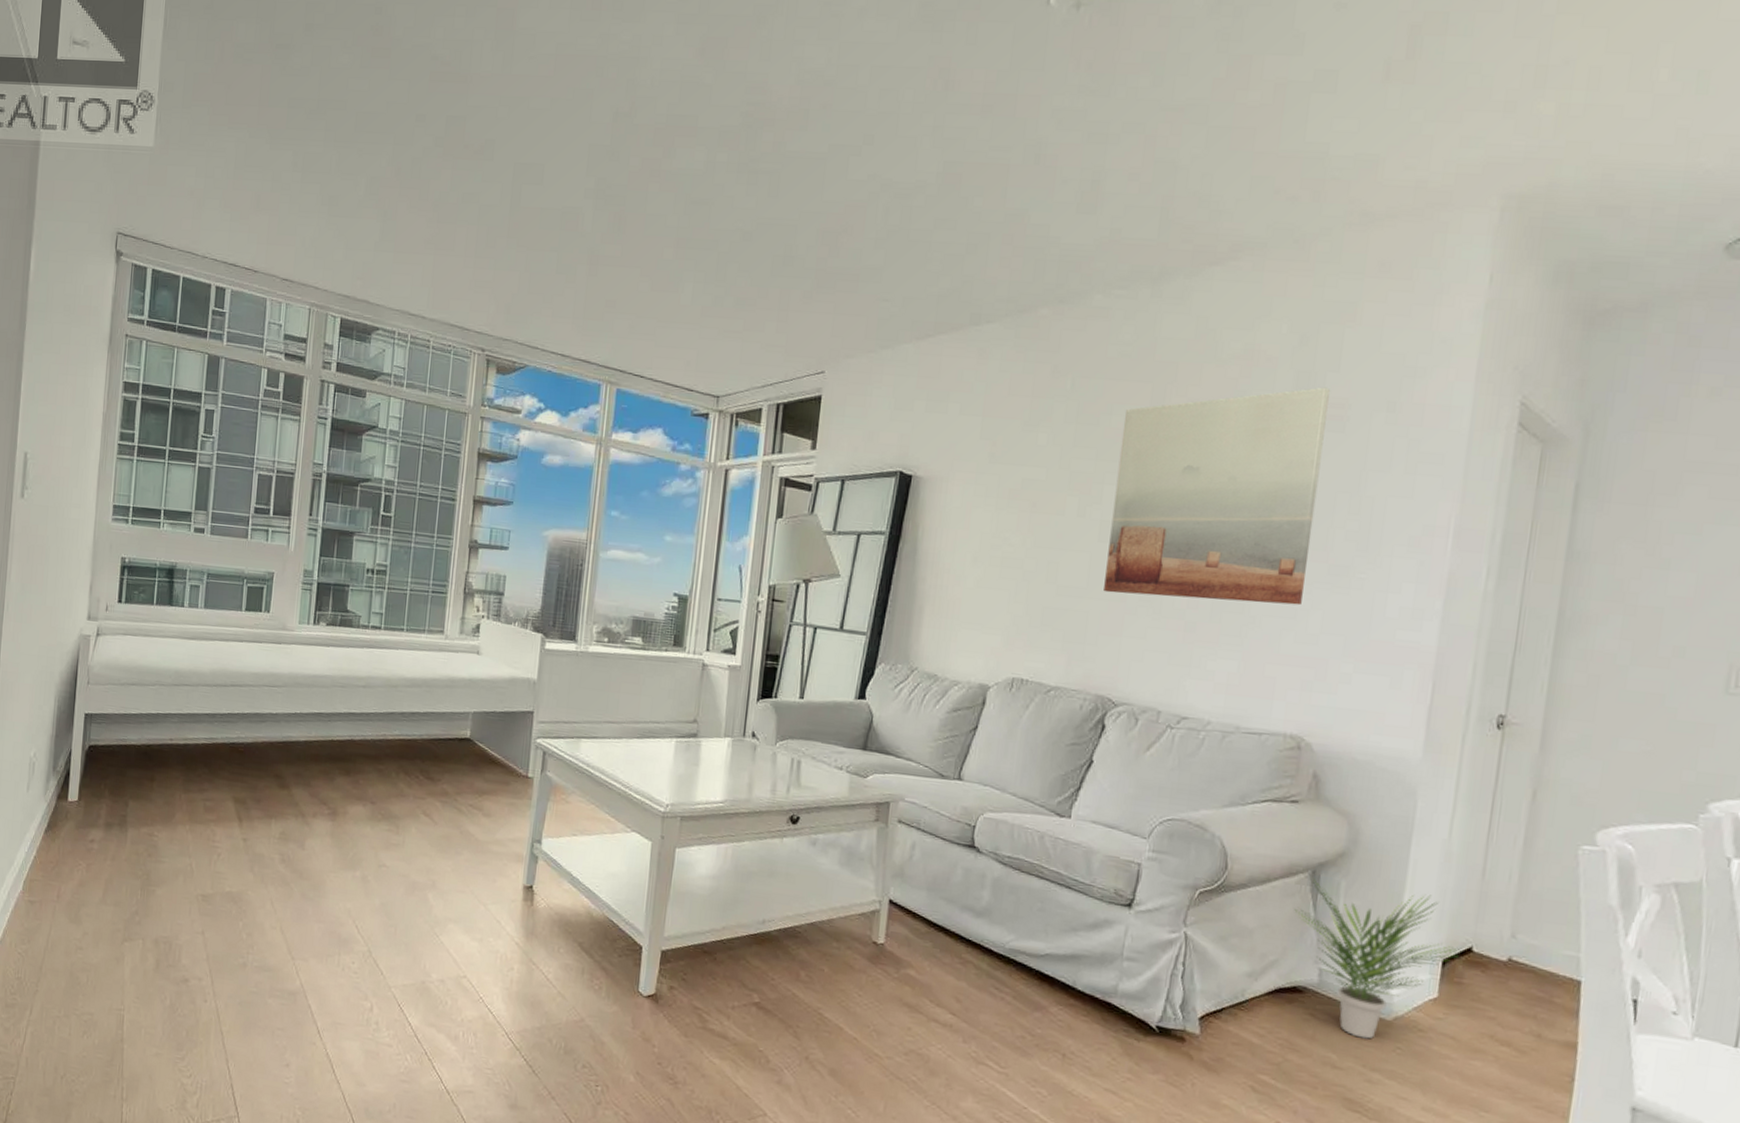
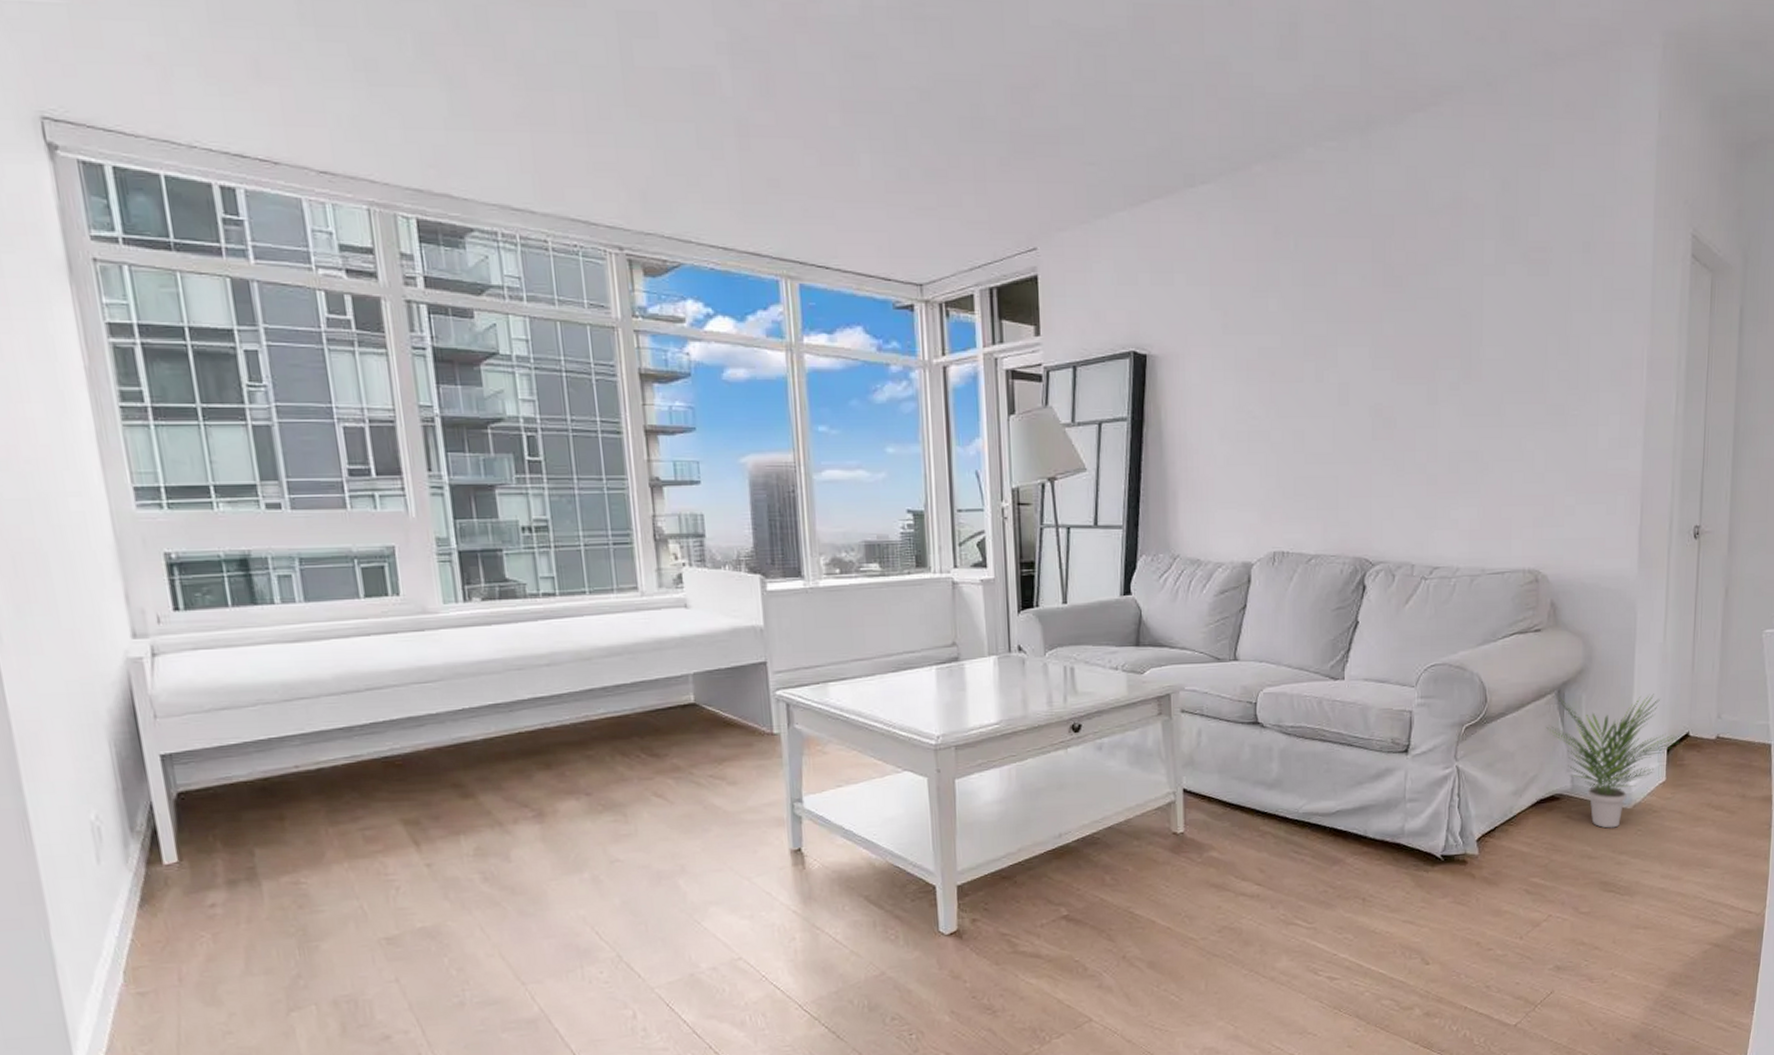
wall art: present [1104,387,1331,606] -> none [1349,232,1534,455]

